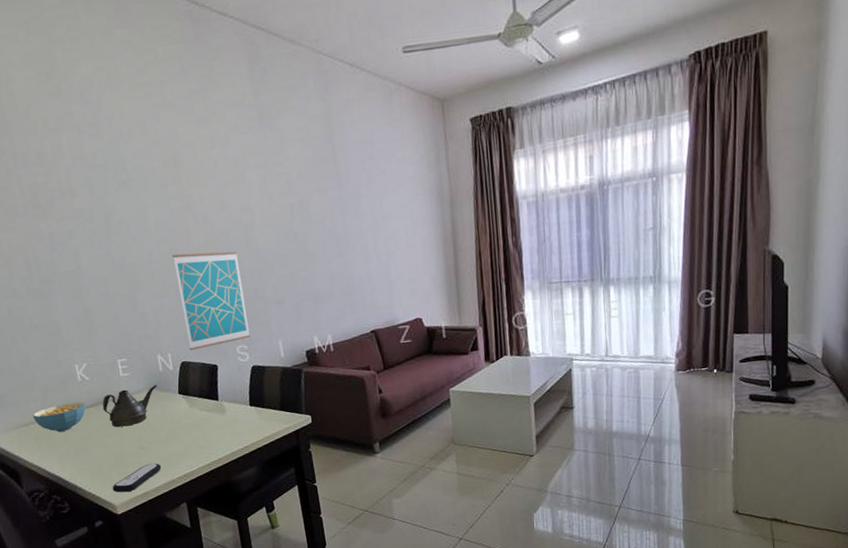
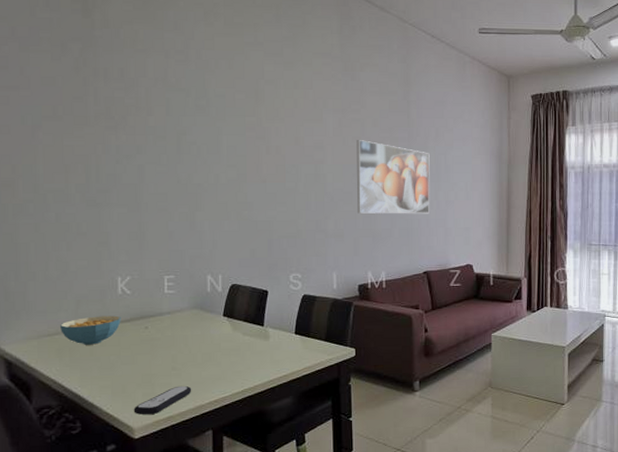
teapot: present [102,385,158,428] -> none [139,305,203,345]
wall art: present [172,251,250,351] -> none [239,179,305,274]
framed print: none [284,195,370,276] -> present [356,140,430,214]

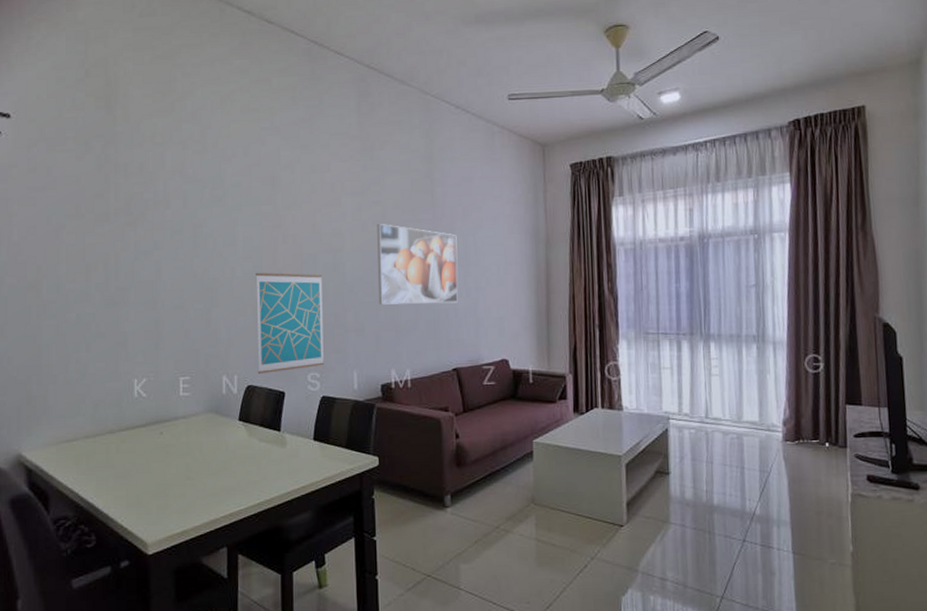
cereal bowl: present [60,315,121,345] -> none [78,420,137,452]
remote control: present [133,385,192,415] -> none [147,497,206,529]
wall art: none [239,179,305,274] -> present [255,272,324,375]

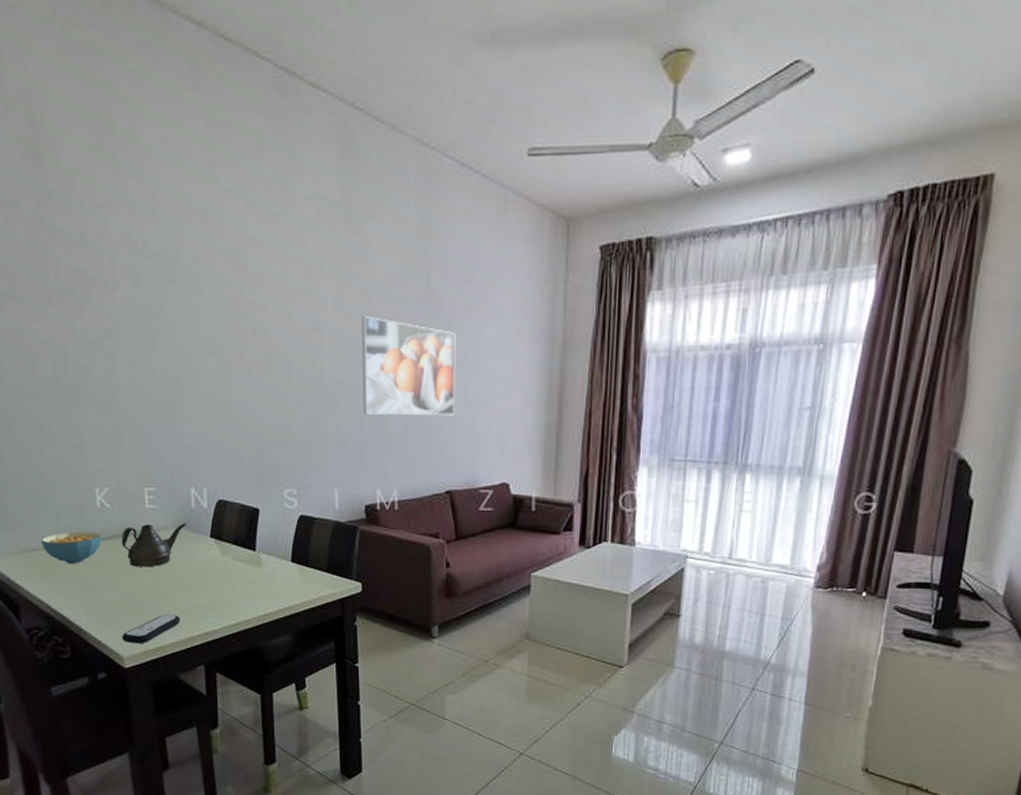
cereal bowl: none [78,420,137,452] -> present [41,531,102,563]
remote control: none [147,497,206,529] -> present [121,614,181,644]
teapot: none [154,408,218,452] -> present [121,523,187,567]
wall art: present [255,272,324,375] -> none [222,371,302,488]

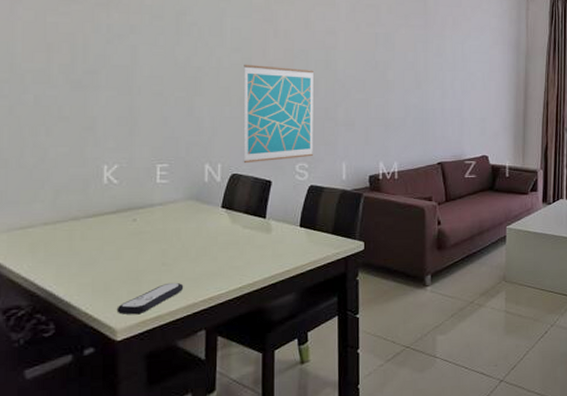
cereal bowl: present [41,531,102,563] -> none [35,207,106,239]
teapot: present [121,523,187,567] -> none [126,195,199,239]
wall art: none [222,371,302,488] -> present [243,64,313,164]
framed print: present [361,317,456,416] -> none [370,26,446,104]

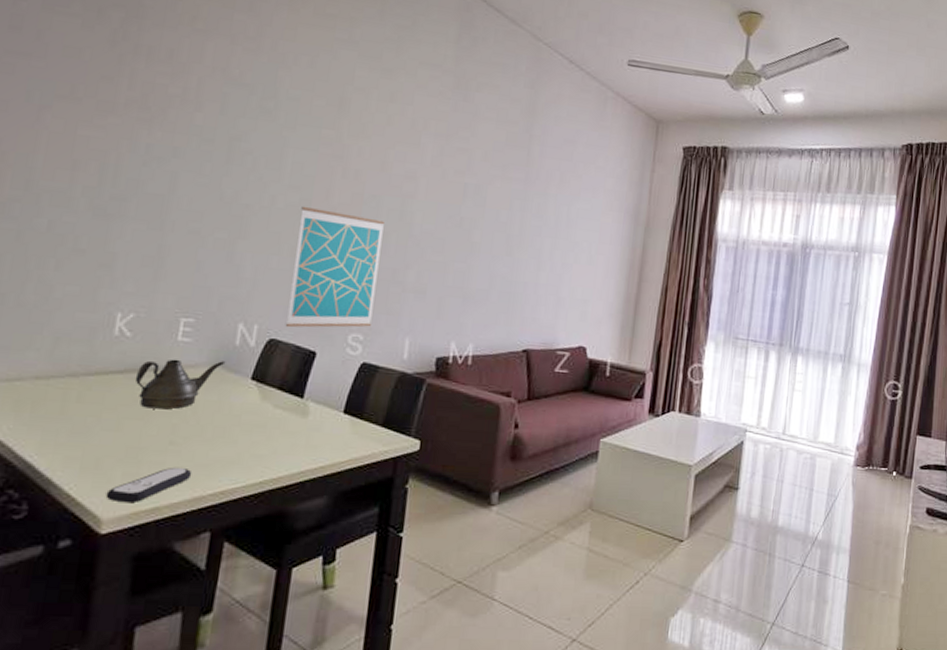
teapot: none [126,195,199,239] -> present [134,359,226,410]

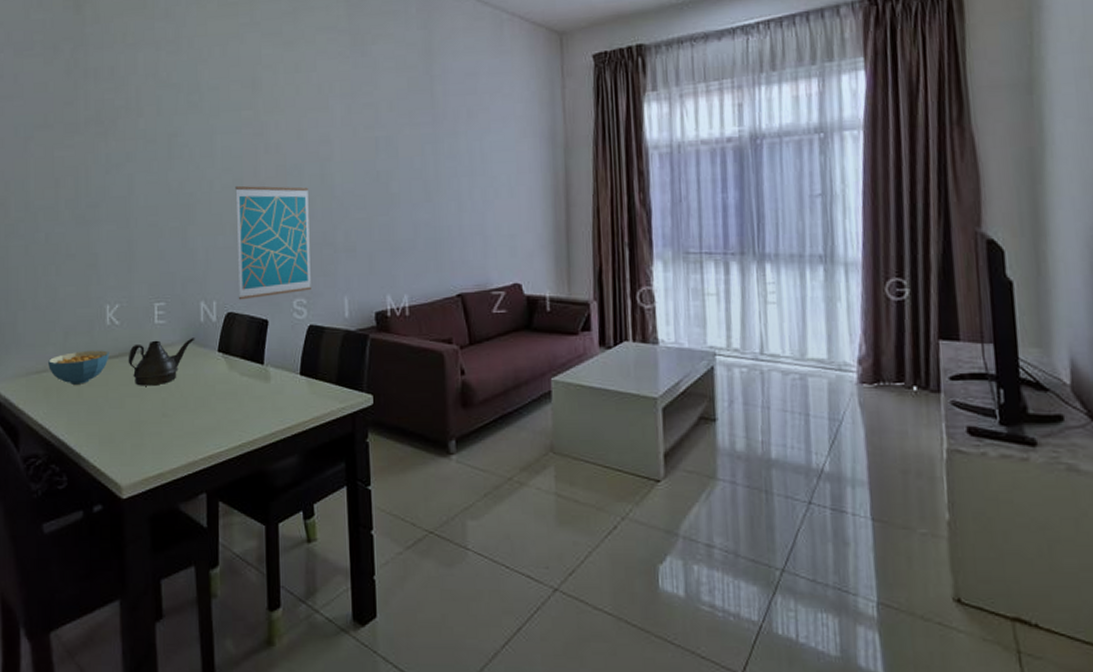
cereal bowl: none [25,361,112,400] -> present [48,350,109,385]
remote control: present [105,467,192,503] -> none [121,436,184,471]

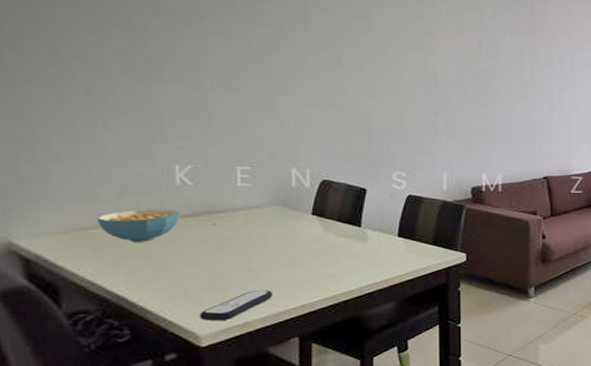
remote control: none [121,436,184,471] -> present [199,289,273,321]
teapot: present [128,338,195,386] -> none [204,201,286,244]
wall art: present [235,185,311,300] -> none [332,63,411,170]

